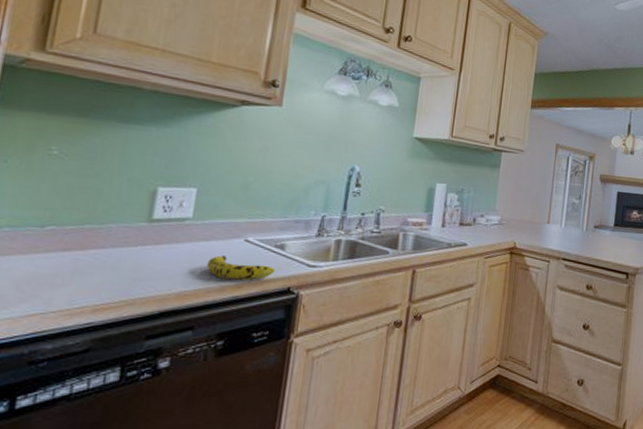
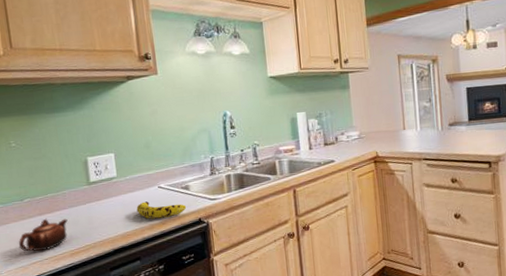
teapot: none [15,256,104,300] -> present [18,218,68,252]

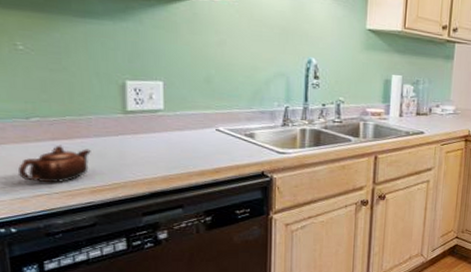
fruit: present [136,201,187,219] -> none [185,143,249,166]

